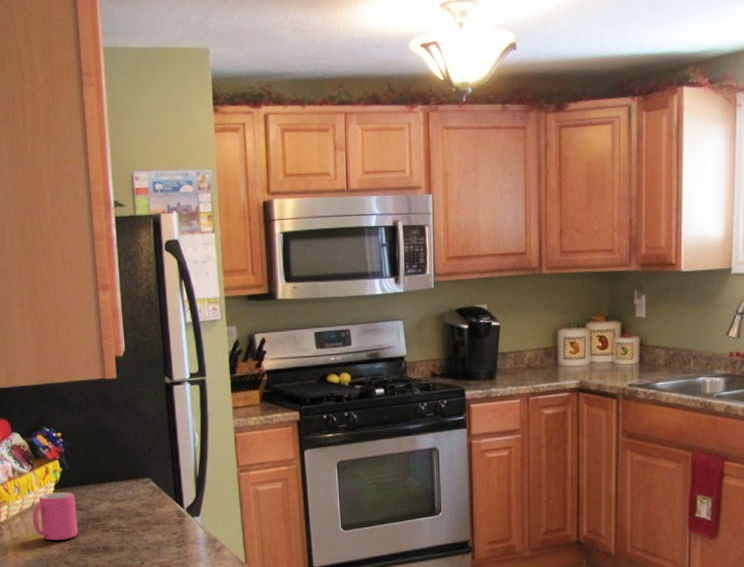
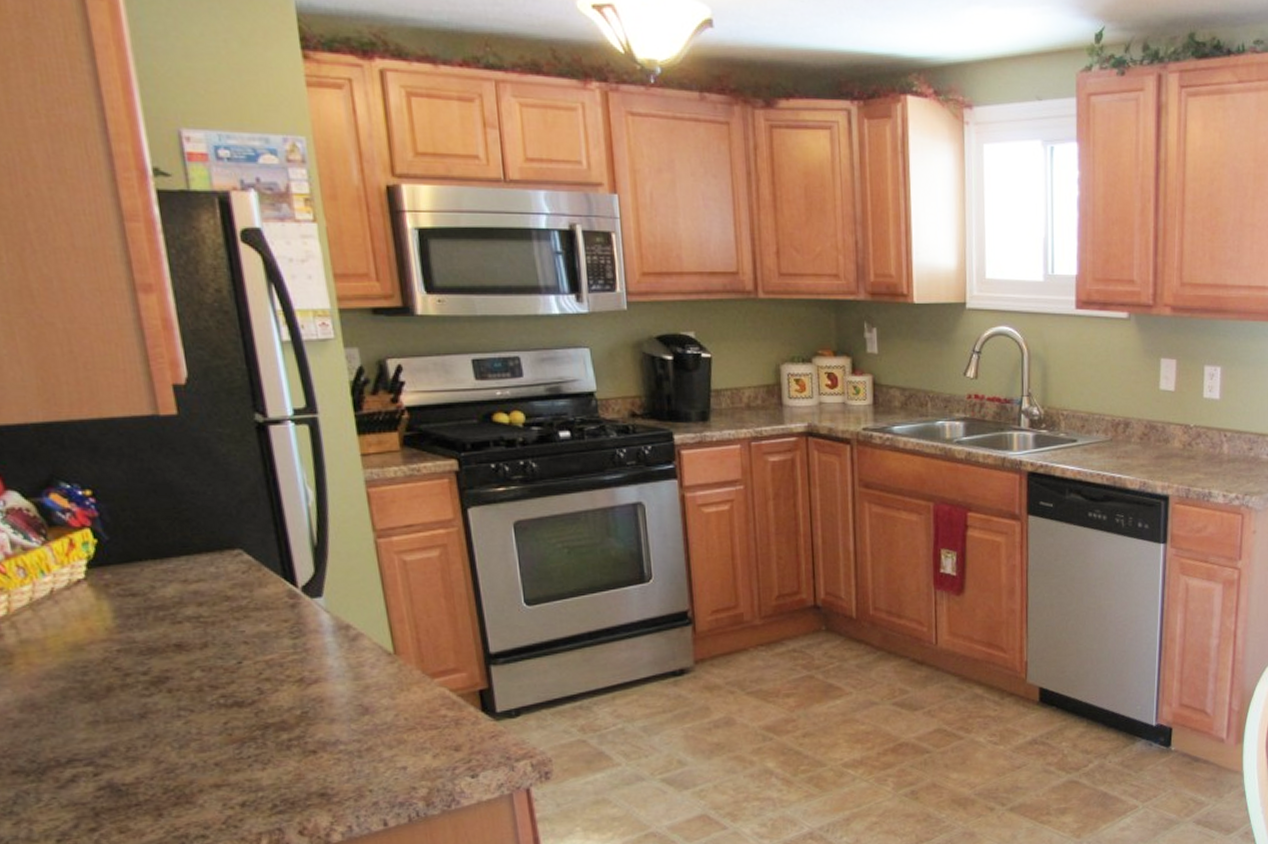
mug: present [32,492,78,541] -> none [51,572,132,640]

